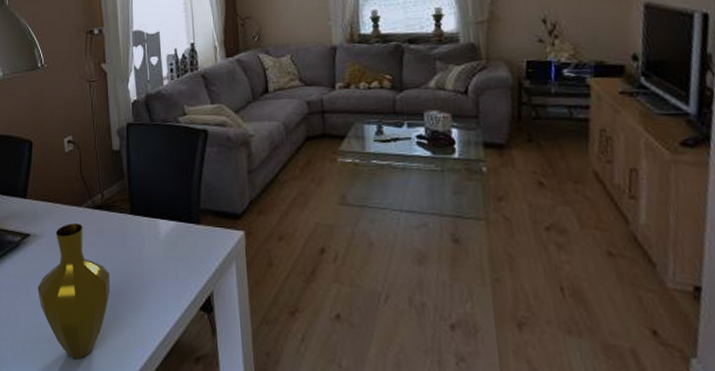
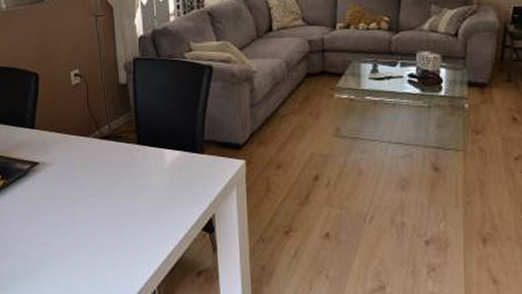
vase: present [37,223,111,360] -> none [47,153,118,275]

